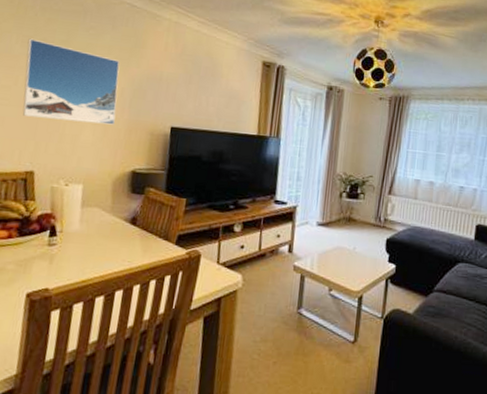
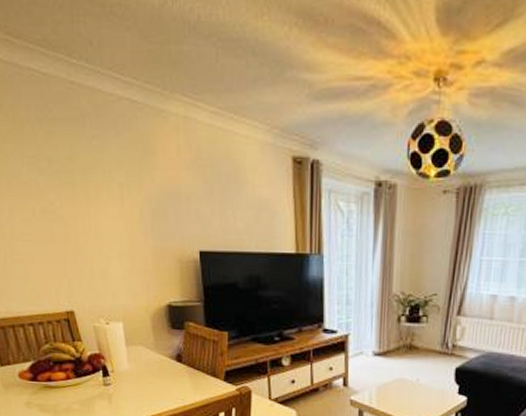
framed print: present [22,38,120,125] -> none [33,159,140,254]

